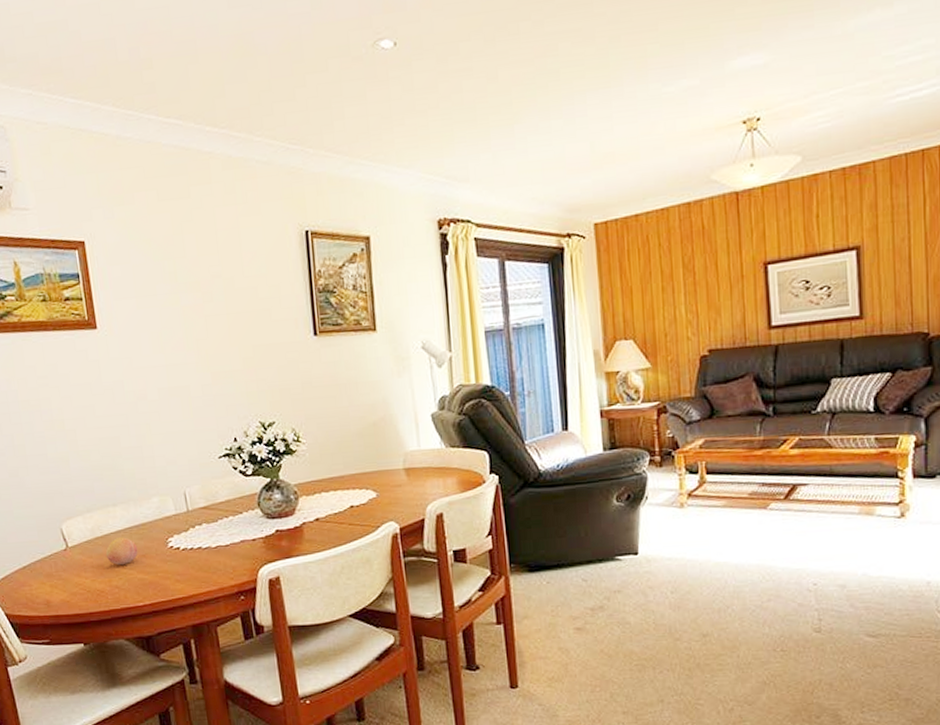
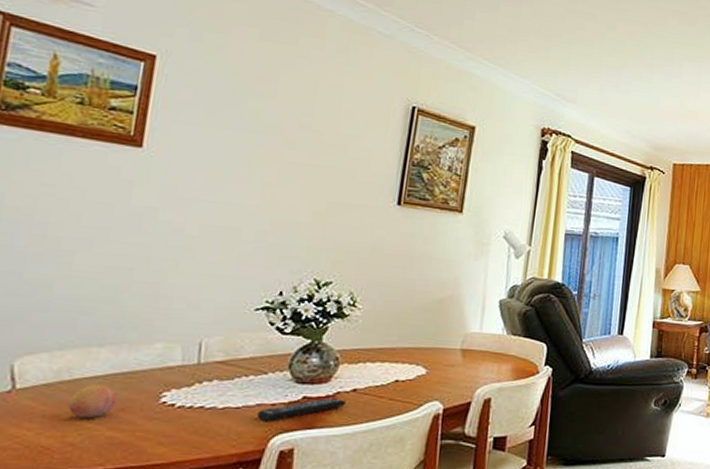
remote control: none [242,528,313,555] -> present [256,397,347,421]

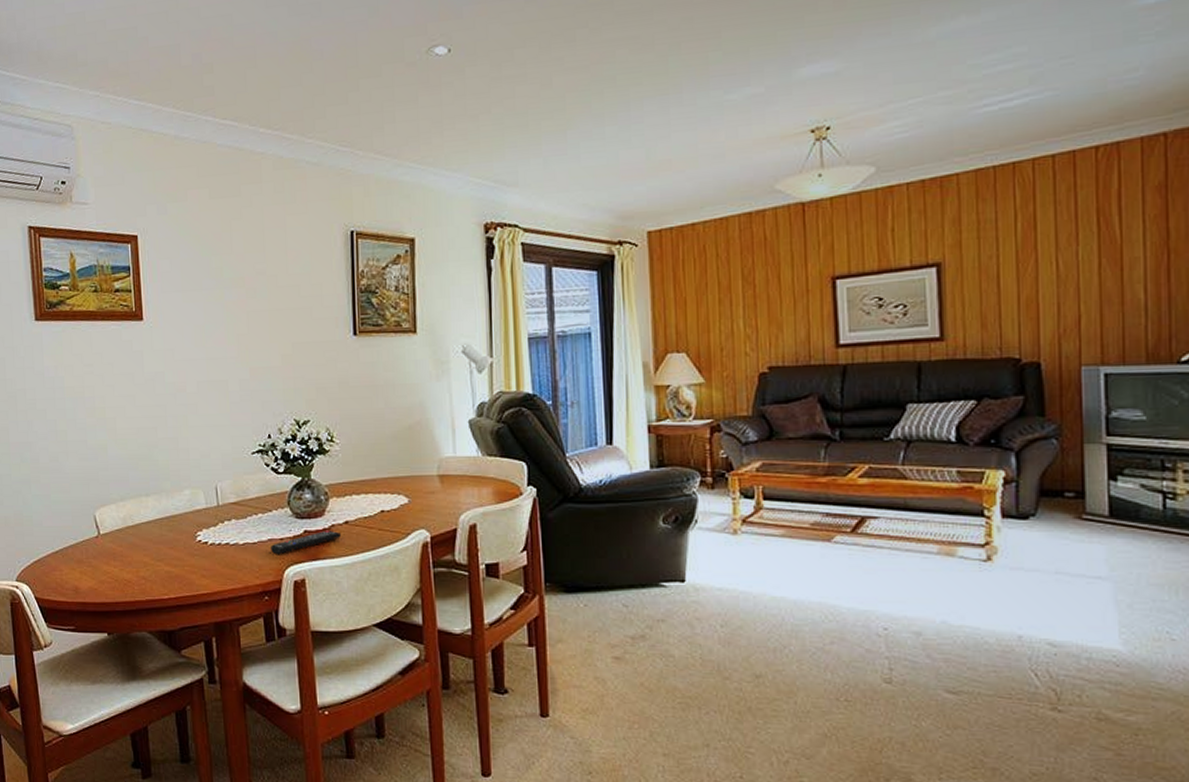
fruit: present [67,384,117,419] -> none [135,528,167,557]

